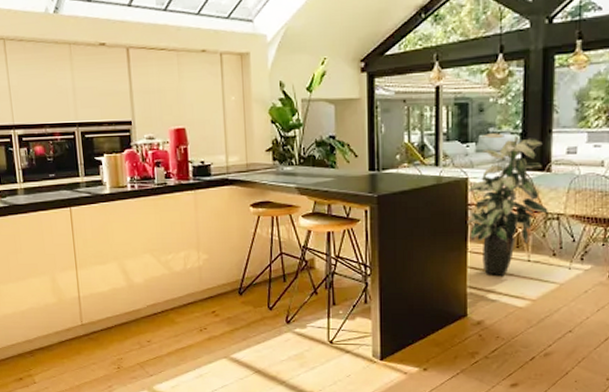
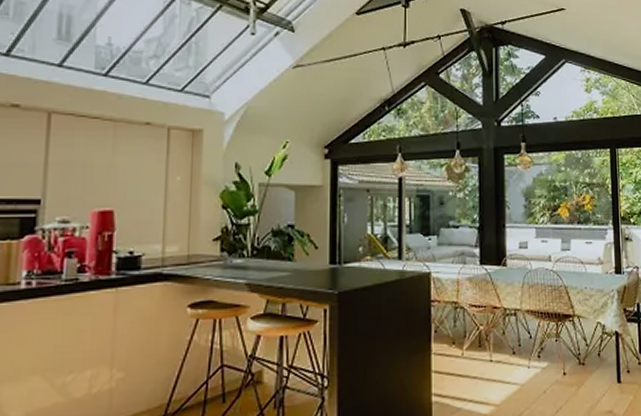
indoor plant: present [467,133,548,275] -> none [430,227,506,379]

